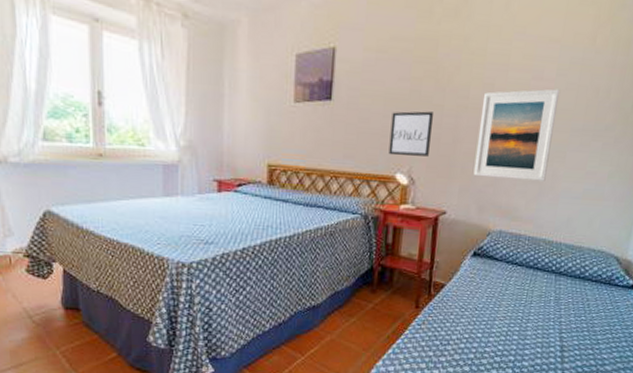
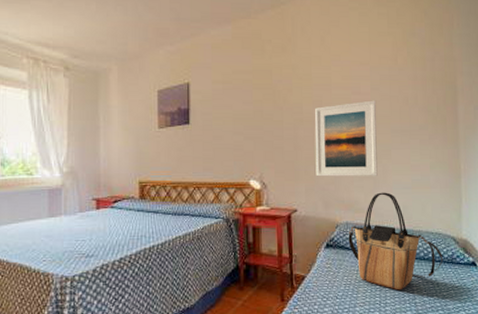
wall art: present [388,111,434,157] -> none [241,126,276,165]
tote bag: none [498,200,601,308] -> present [348,192,443,291]

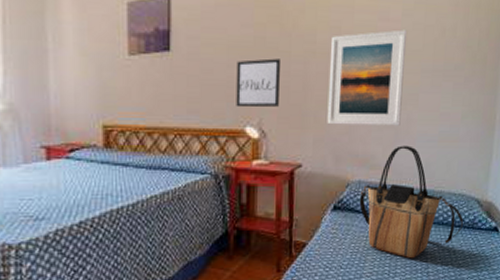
wall art: none [241,126,276,165] -> present [236,58,282,108]

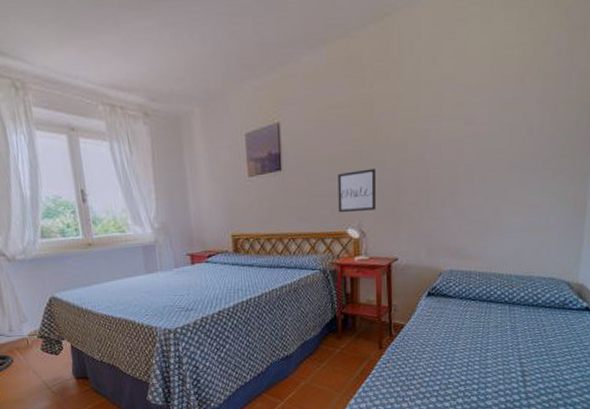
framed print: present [327,29,408,126] -> none [419,131,495,223]
tote bag: present [359,145,463,259] -> none [451,236,553,337]

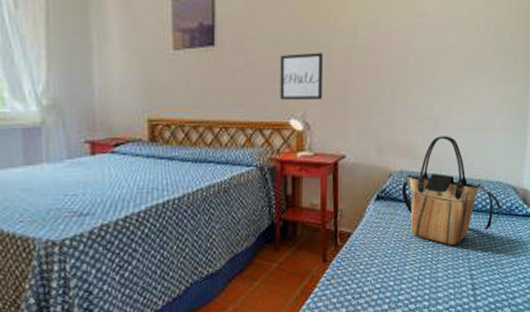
tote bag: none [451,236,553,337] -> present [401,136,501,246]

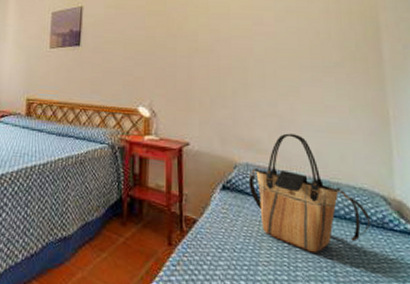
wall art: present [280,52,324,101] -> none [130,53,169,92]

